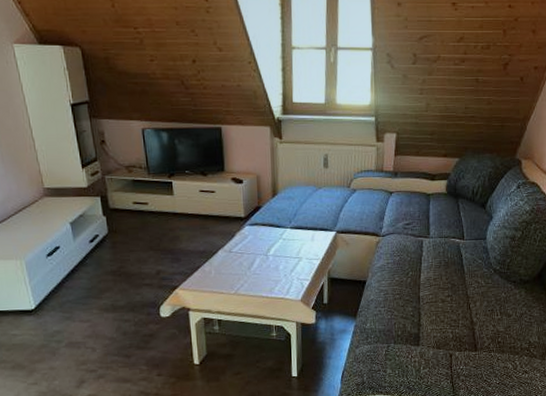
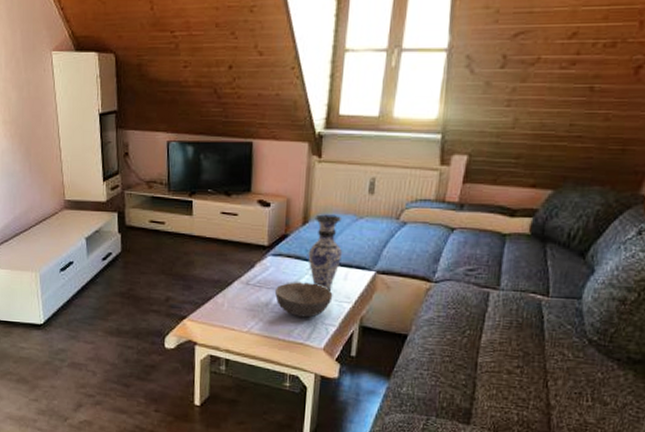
bowl: none [254,246,304,276] -> present [274,282,333,318]
vase: none [279,187,308,251] -> present [308,214,343,291]

